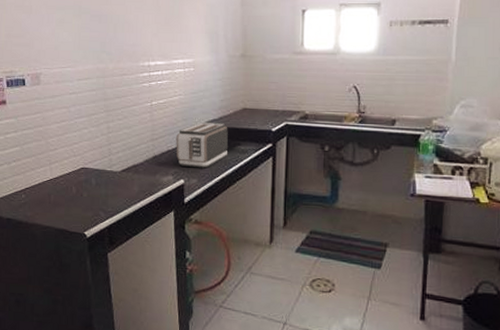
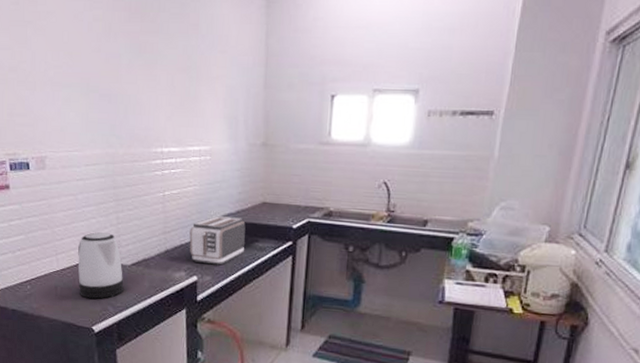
kettle: none [70,141,114,205] -> present [78,232,124,299]

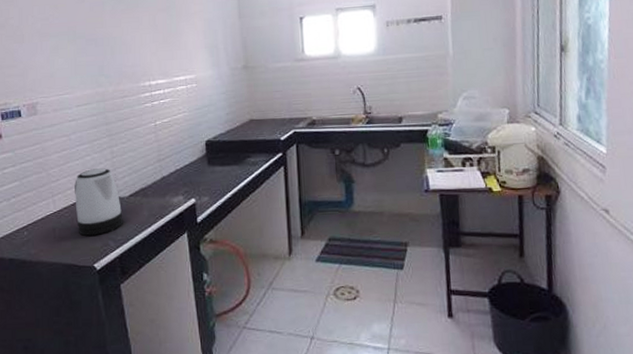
toaster: present [189,216,246,265] -> none [183,137,238,186]

